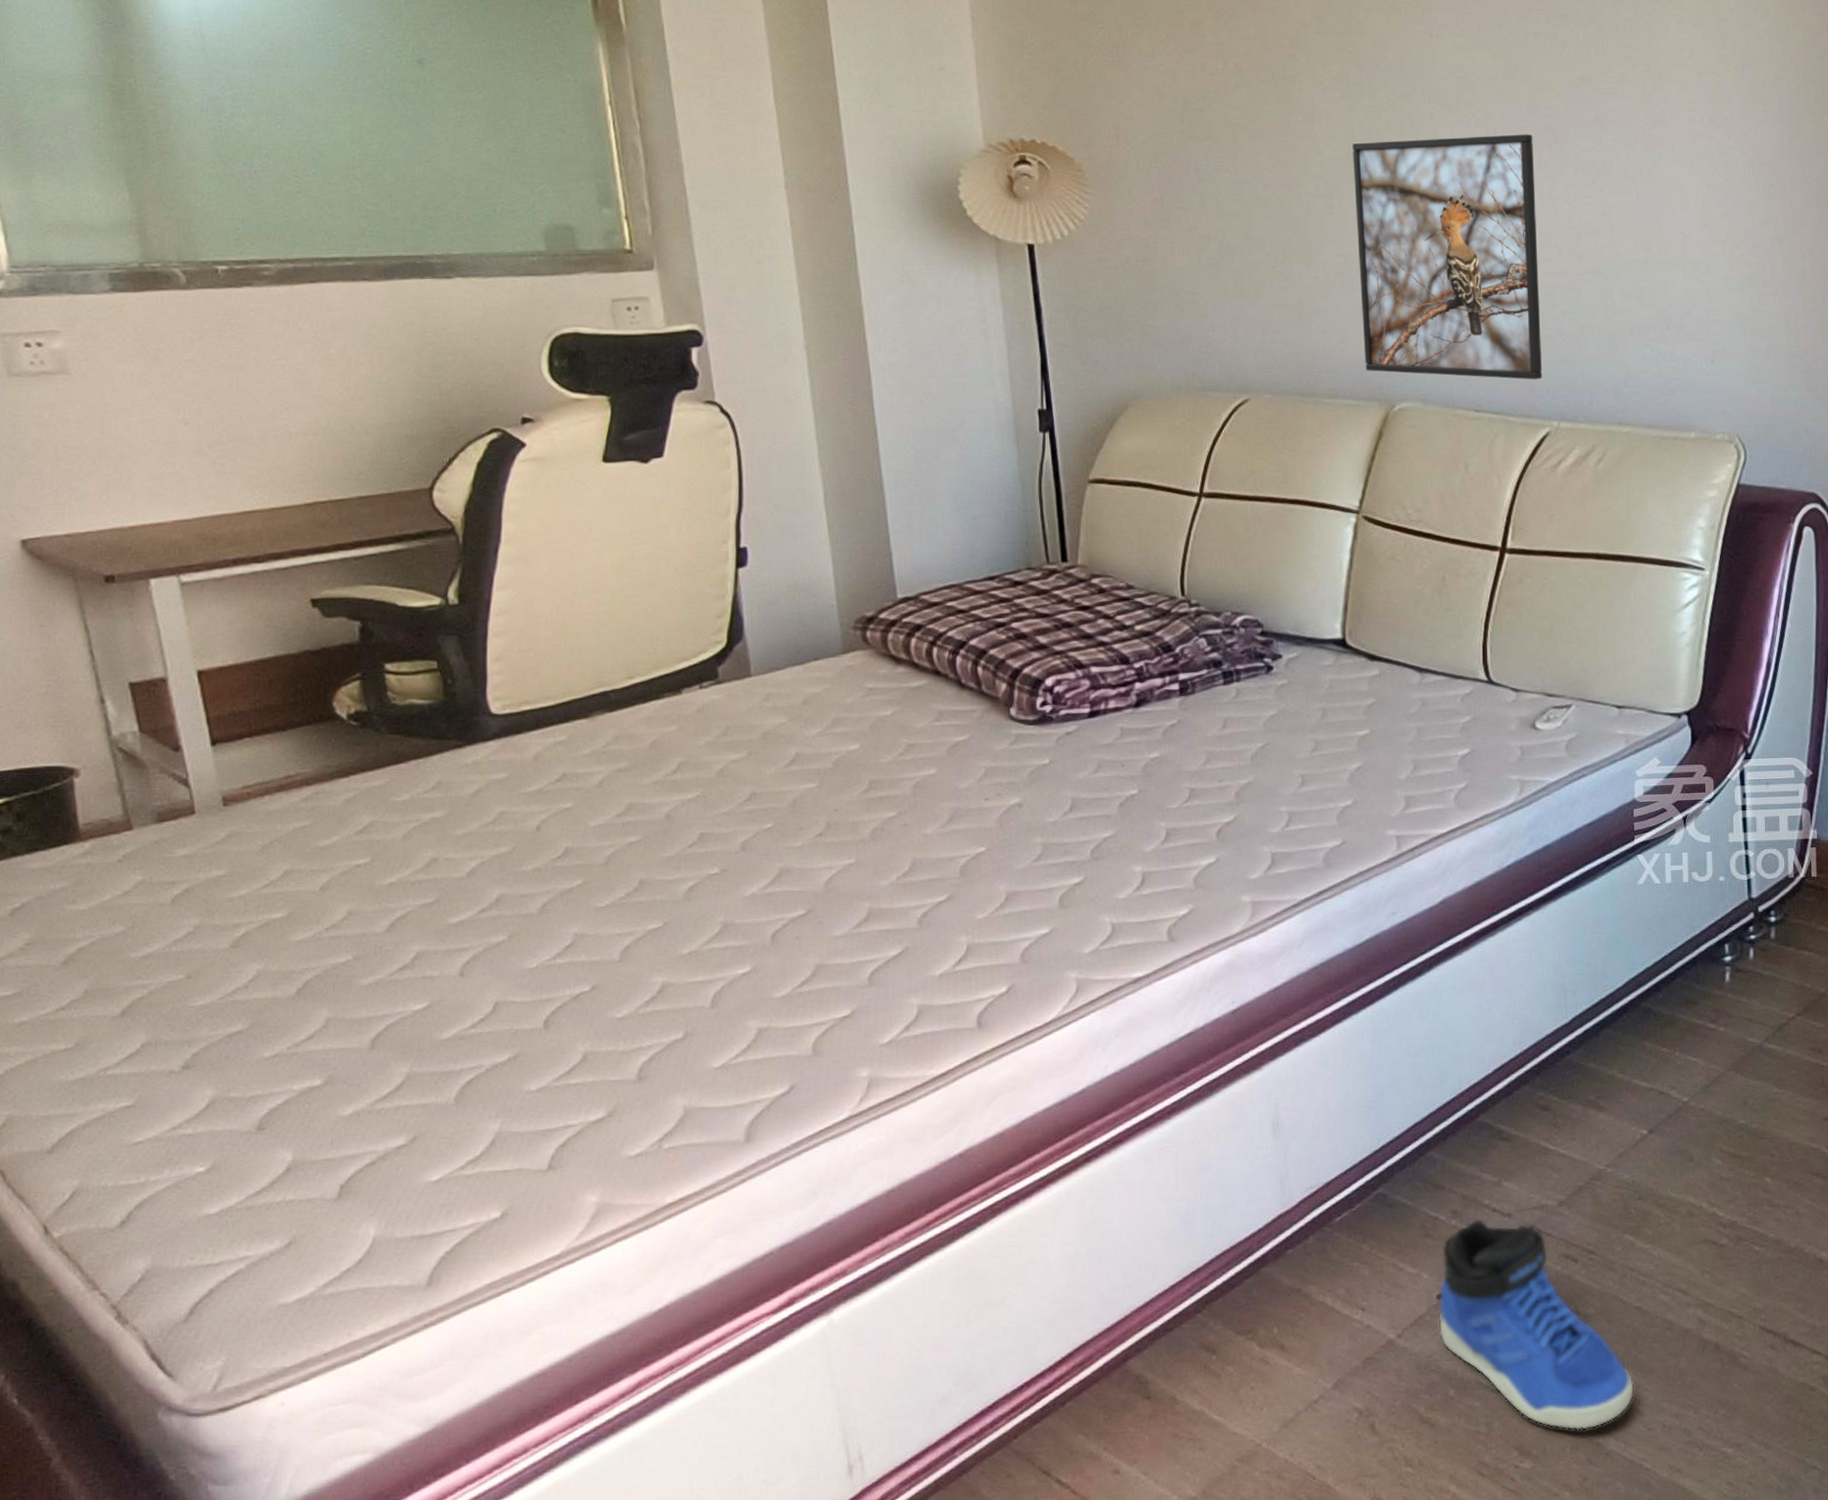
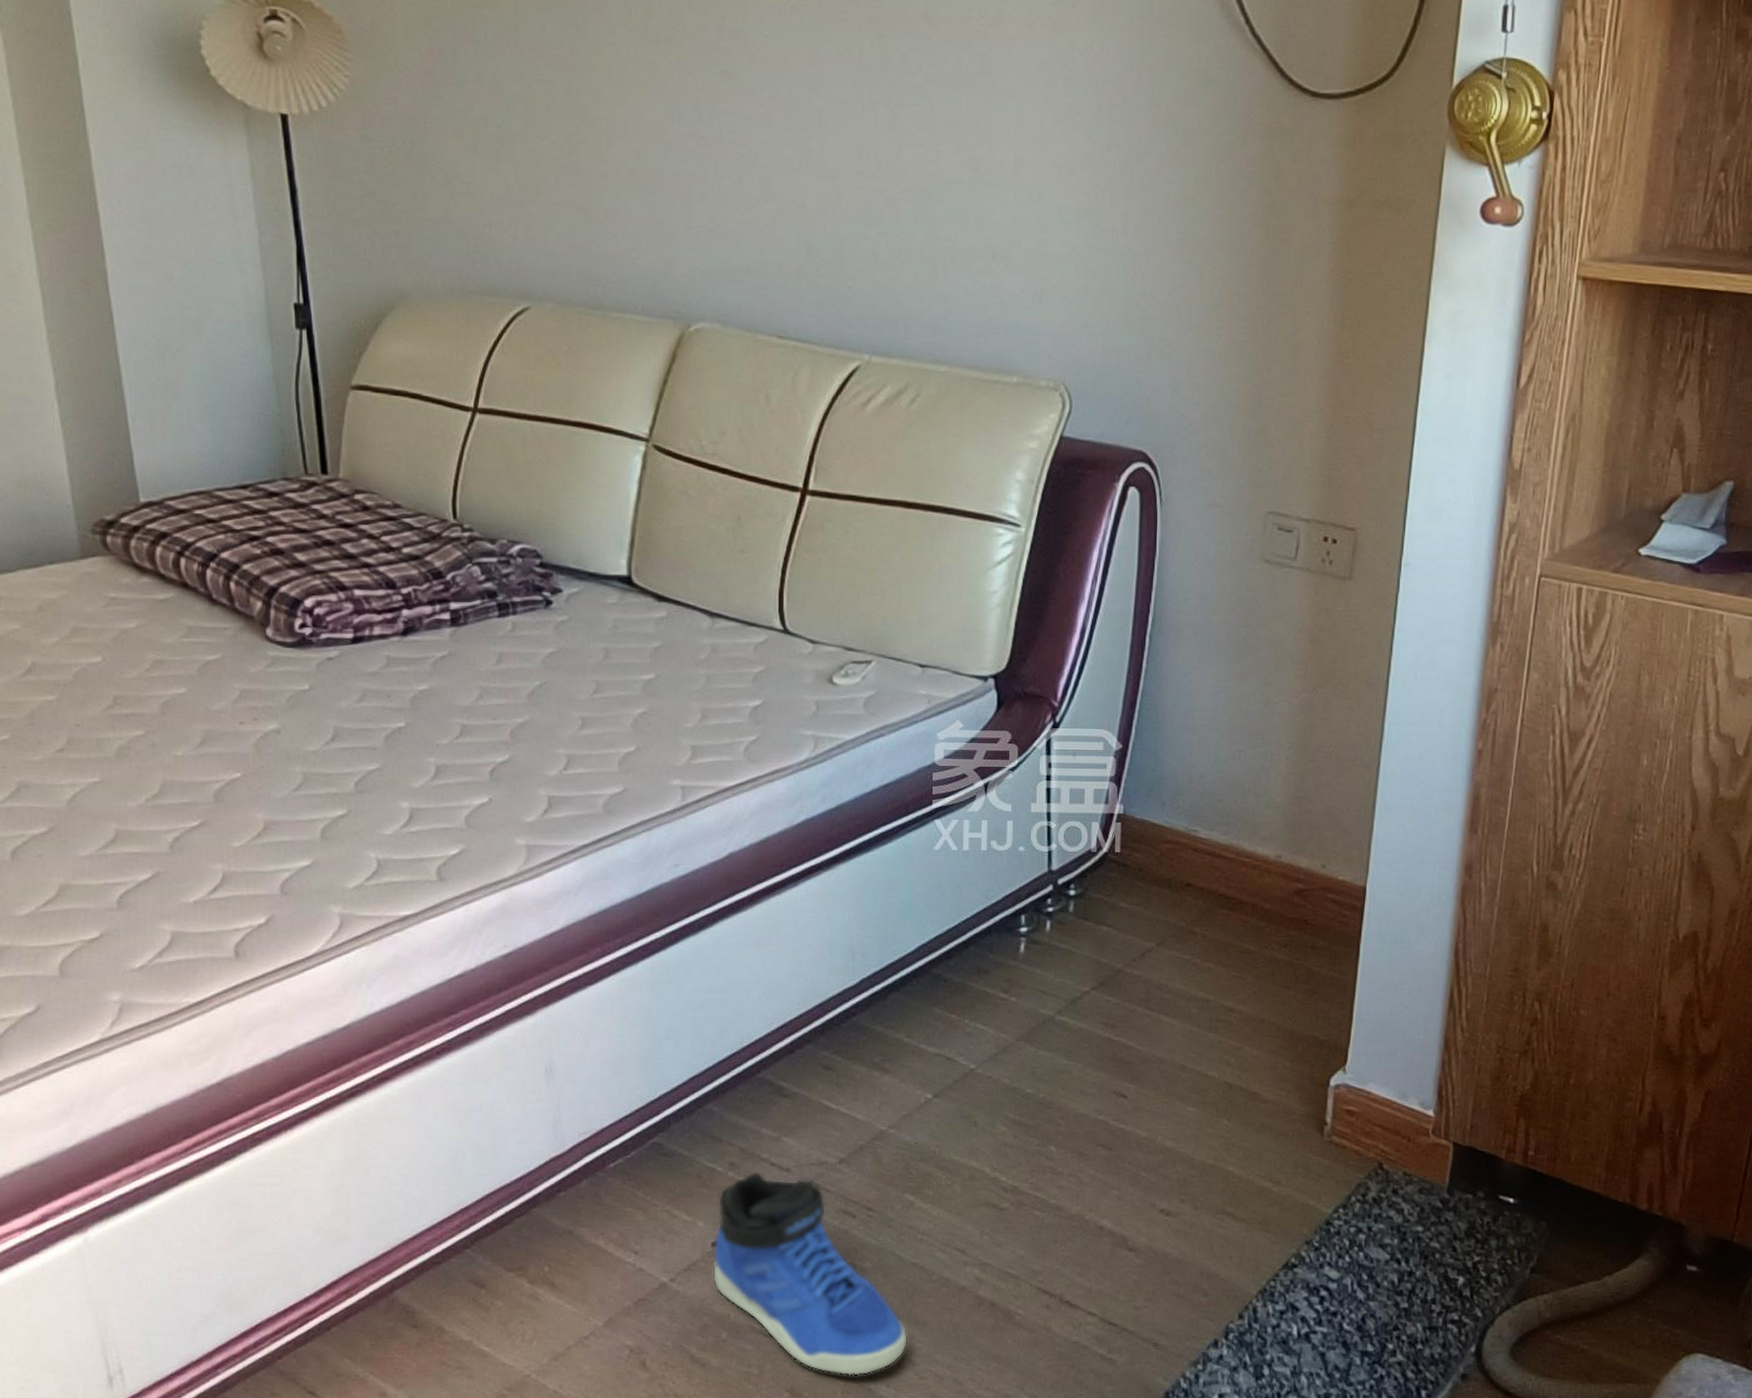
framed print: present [1352,134,1542,380] -> none [650,23,854,308]

